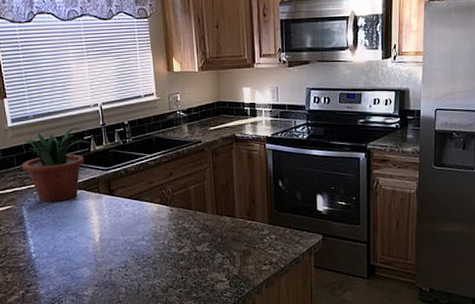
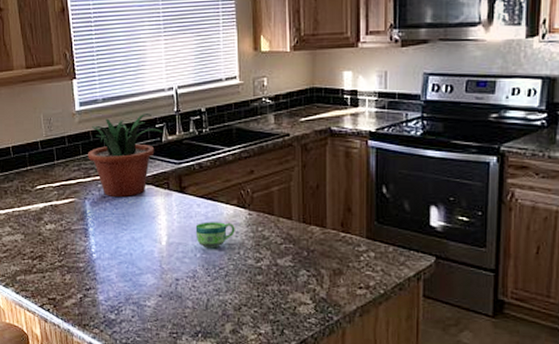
cup: none [124,218,160,242] -> present [195,222,235,249]

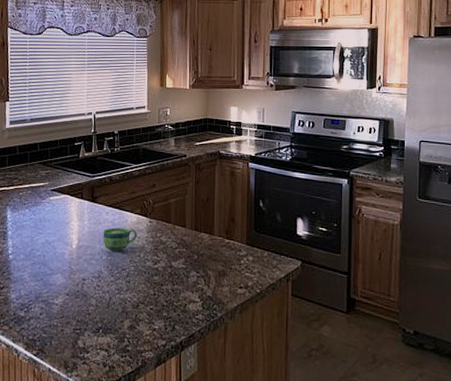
potted plant: present [88,114,165,197] -> none [13,133,82,204]

